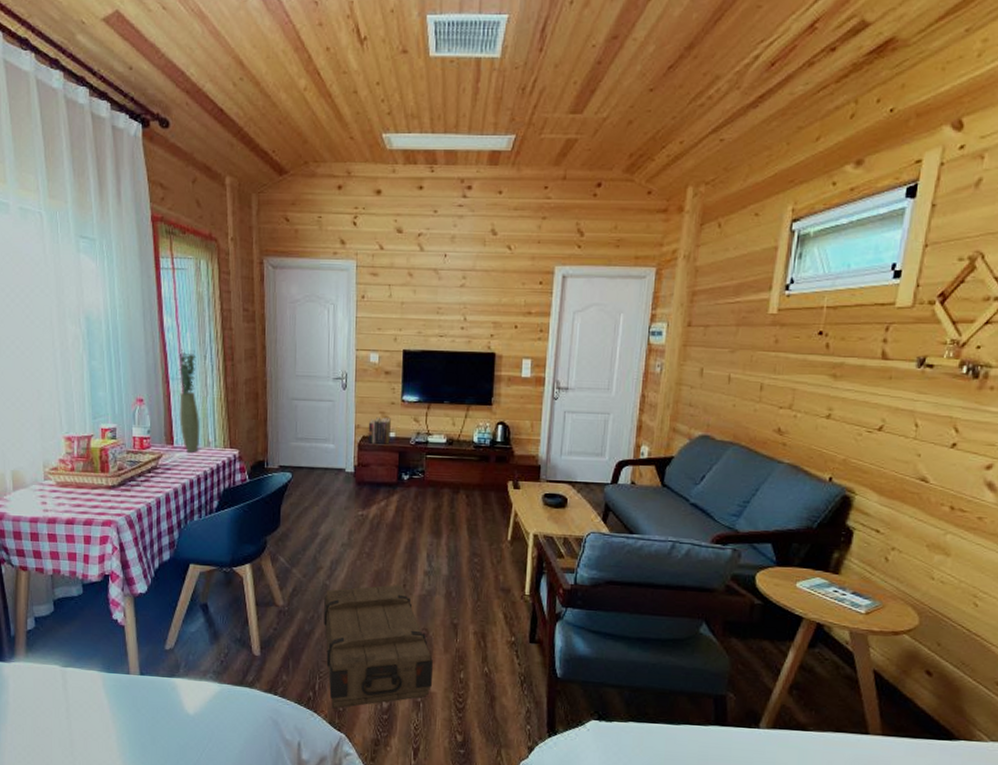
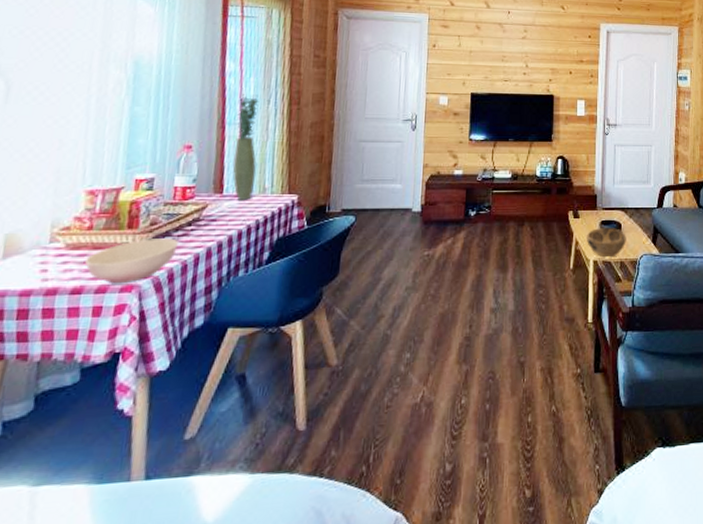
bowl: none [73,482,142,519] -> present [85,238,178,284]
ammo crate: present [324,584,433,709] -> none [382,325,500,483]
books: present [368,417,391,444] -> none [436,156,459,182]
decorative bowl: none [527,500,572,533] -> present [587,227,626,258]

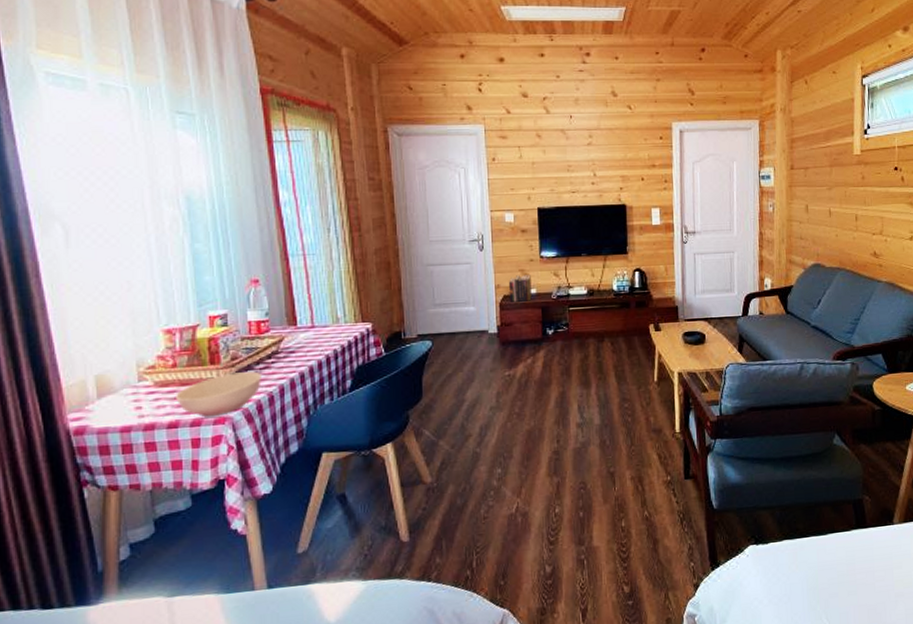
vase: present [232,93,259,200] -> none [298,223,328,331]
books: none [436,156,459,182] -> present [508,275,532,302]
decorative bowl: present [587,227,626,258] -> none [670,338,711,369]

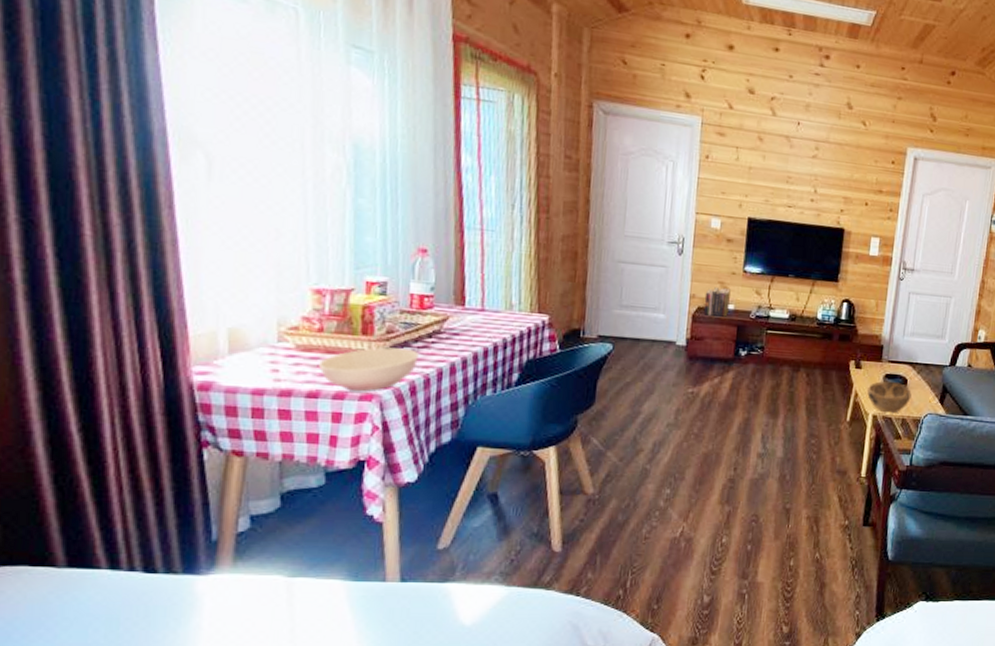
decorative bowl: none [670,338,711,369] -> present [867,381,912,414]

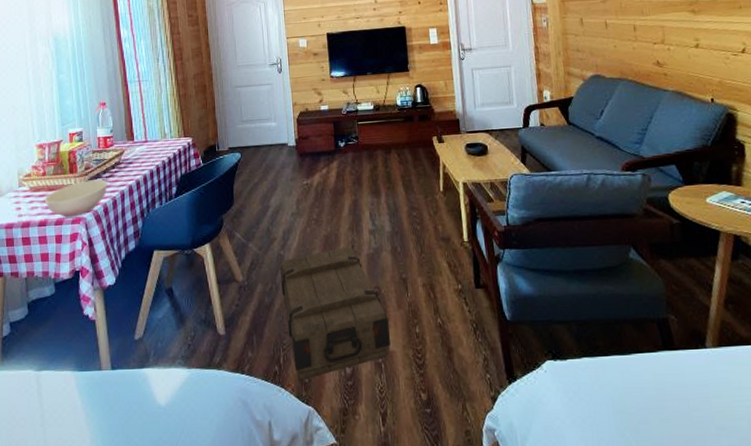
ammo crate: none [641,467,762,607] -> present [280,245,390,381]
books: present [704,287,731,317] -> none [304,93,324,118]
decorative bowl: present [867,381,912,414] -> none [453,149,494,179]

